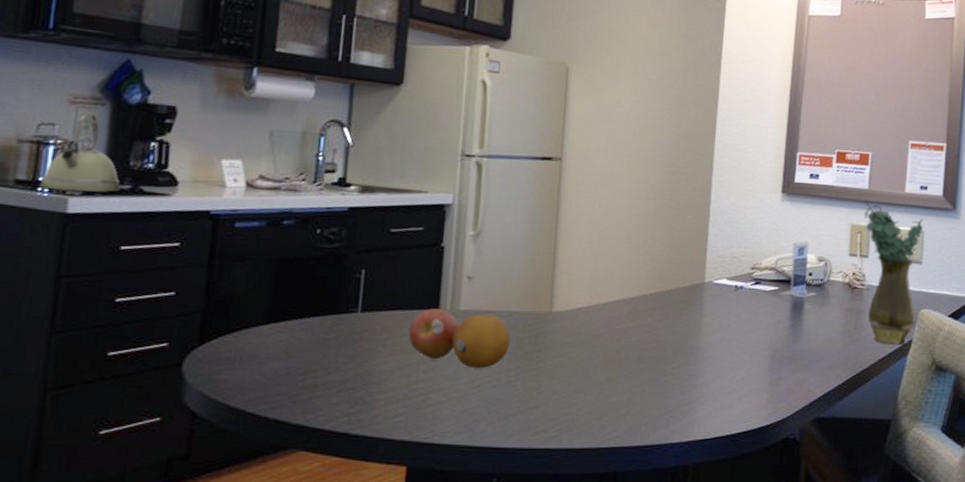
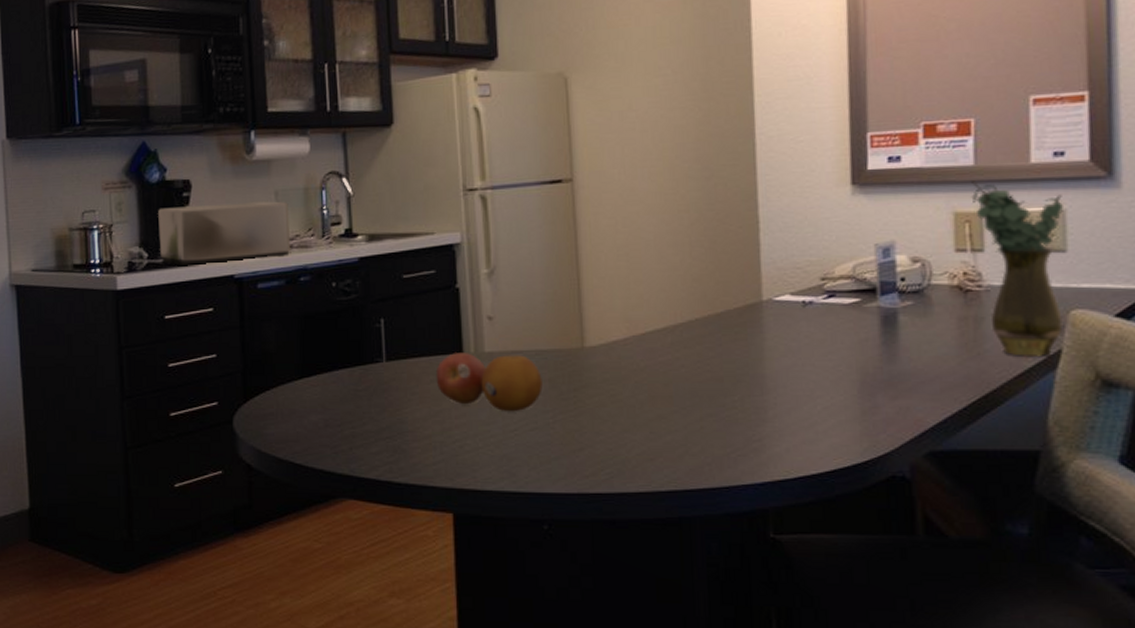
kettle: present [39,111,121,193] -> none [92,195,157,271]
toaster: none [127,131,283,199] -> present [158,201,290,266]

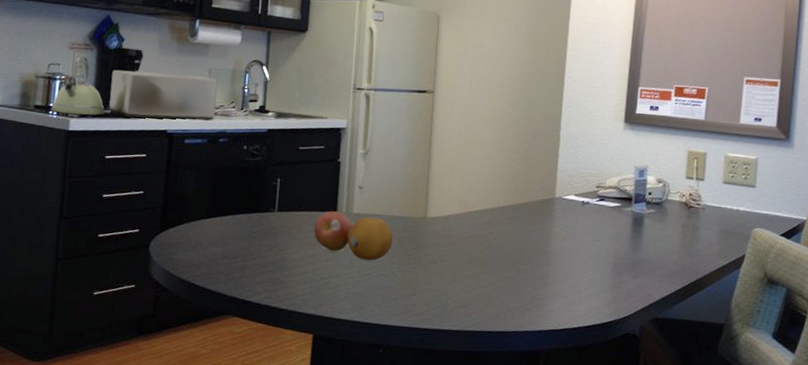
kettle: none [92,195,157,271] -> present [50,54,105,116]
vase: present [971,180,1065,356] -> none [700,130,758,258]

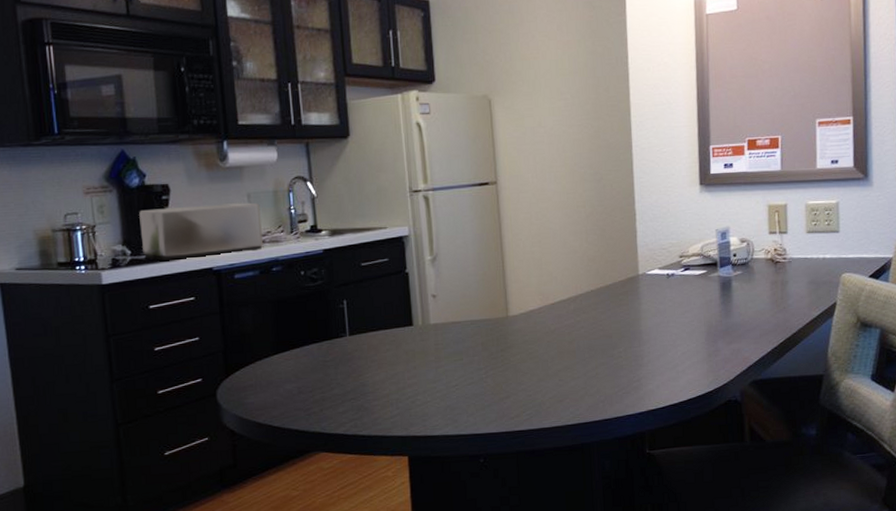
kettle: present [50,54,105,116] -> none [77,198,140,268]
fruit: present [313,211,353,251] -> none [391,325,432,367]
fruit: present [347,217,393,261] -> none [428,325,477,371]

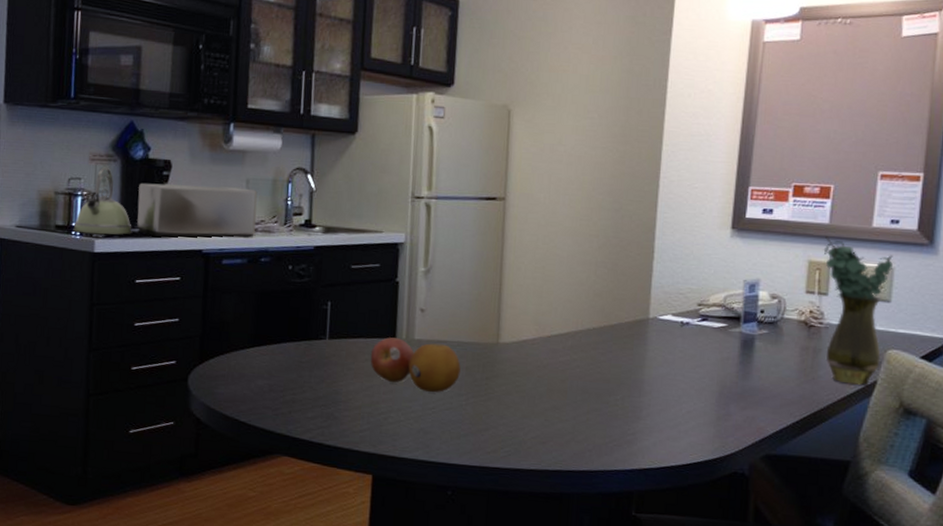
kettle: none [77,198,140,268] -> present [73,167,133,236]
fruit: none [391,325,432,367] -> present [370,337,415,382]
fruit: none [428,325,477,371] -> present [408,343,461,392]
vase: none [779,181,838,308] -> present [823,236,894,385]

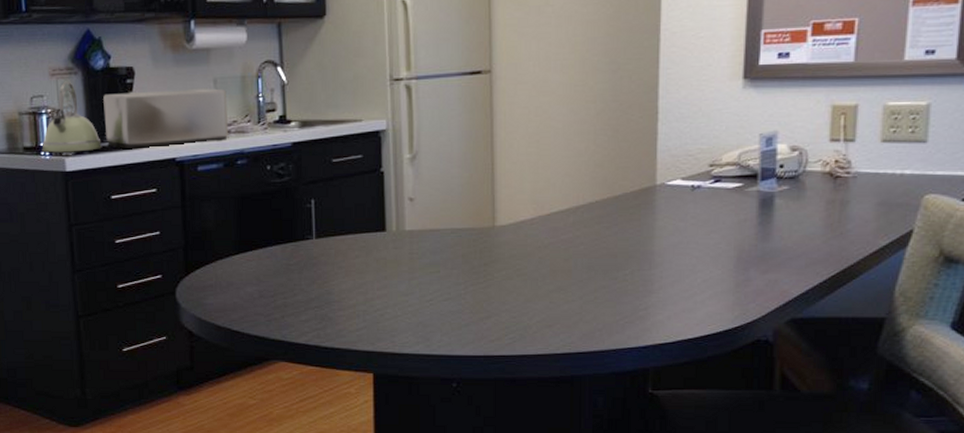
fruit: present [370,337,415,382] -> none [360,231,407,277]
fruit: present [408,343,461,392] -> none [401,233,456,283]
vase: present [823,236,894,385] -> none [848,76,930,236]

